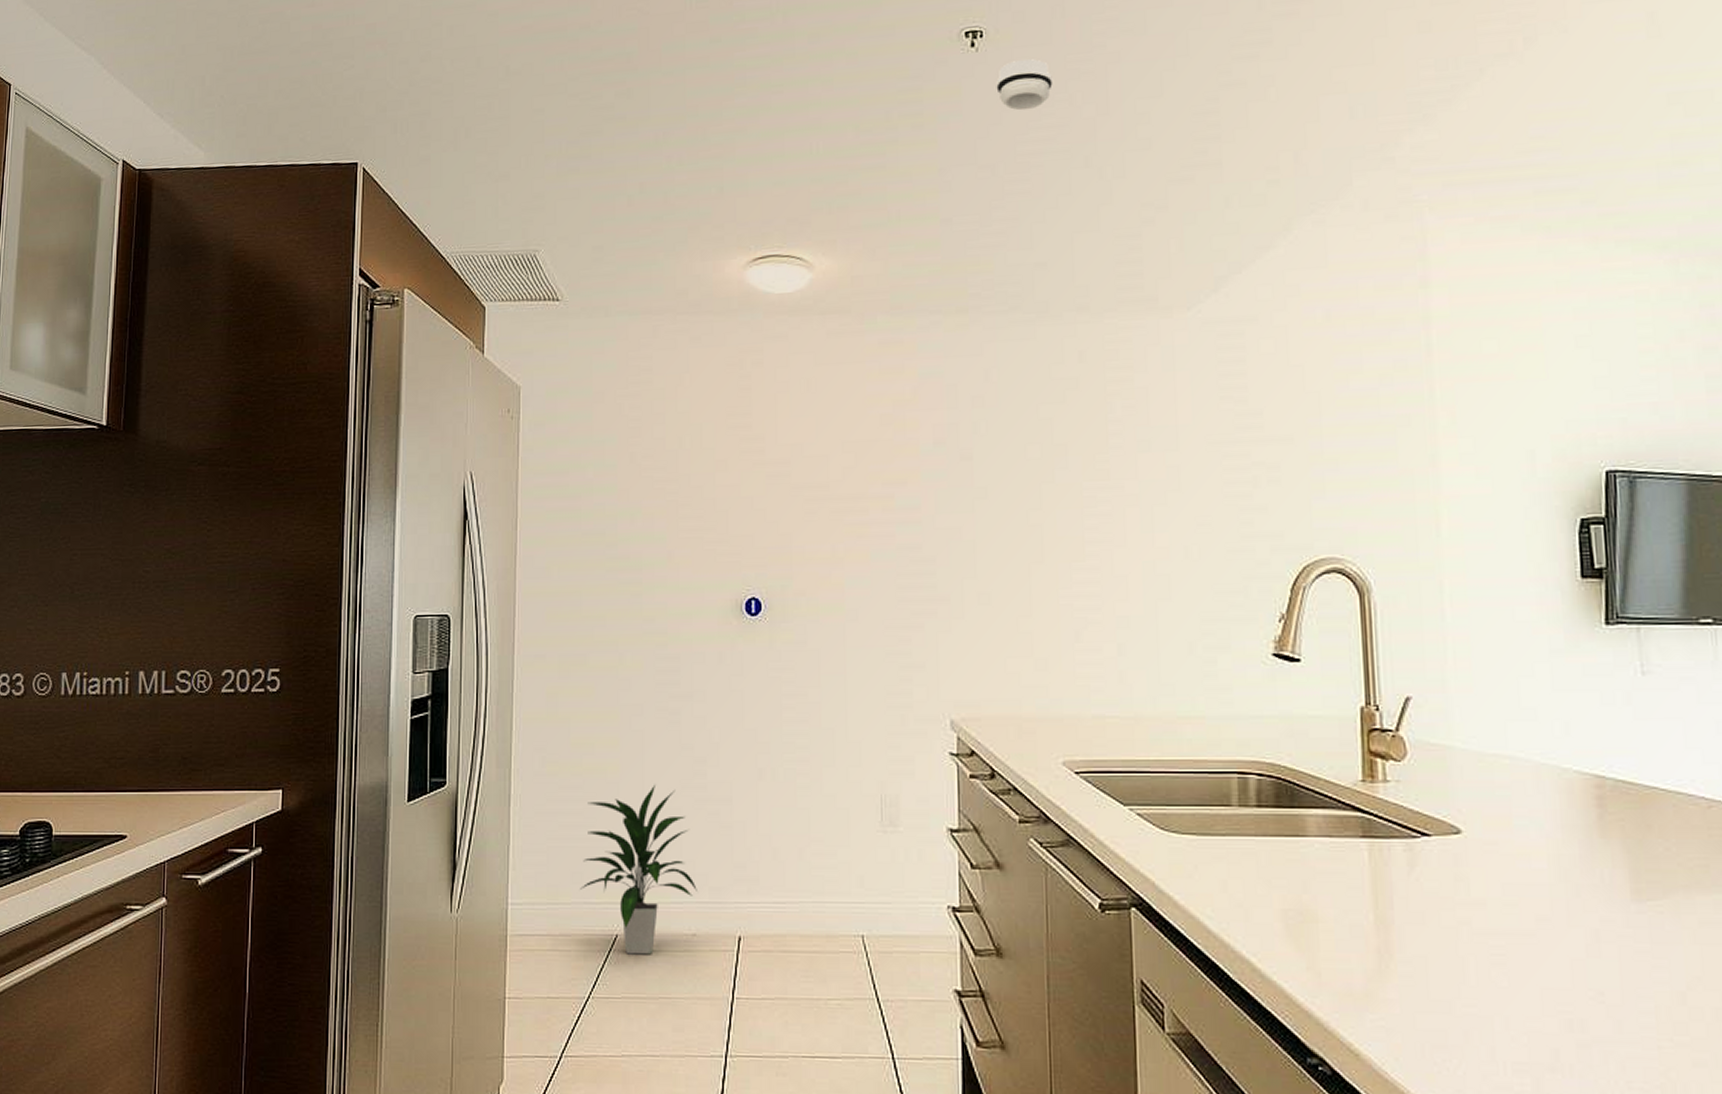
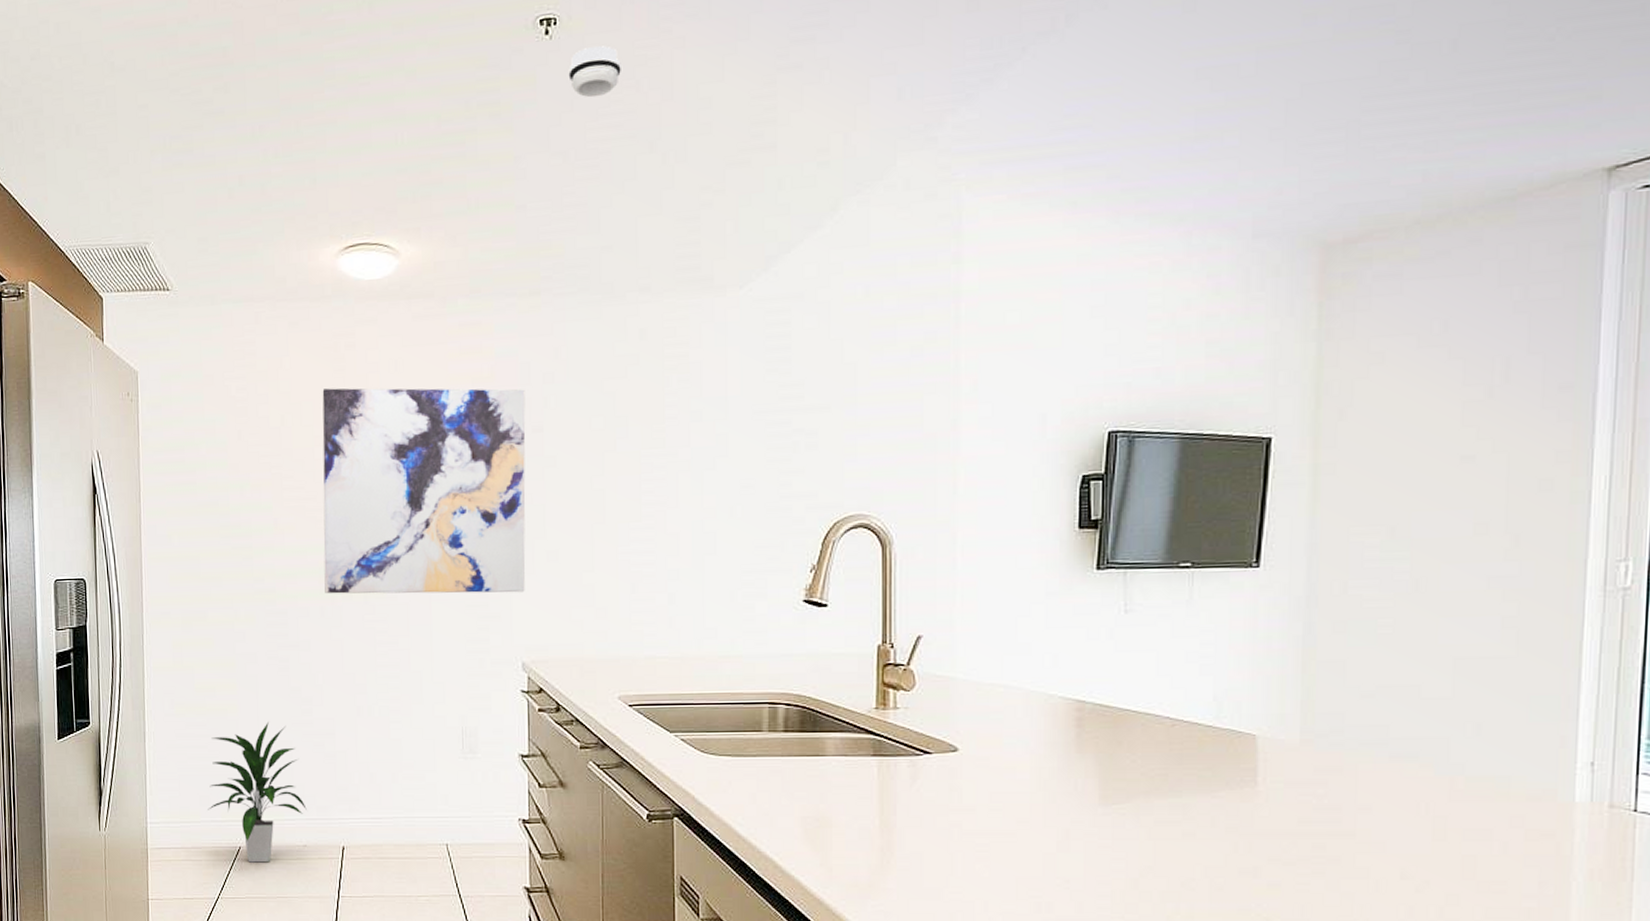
wall art: none [723,408,954,640] -> present [322,388,526,594]

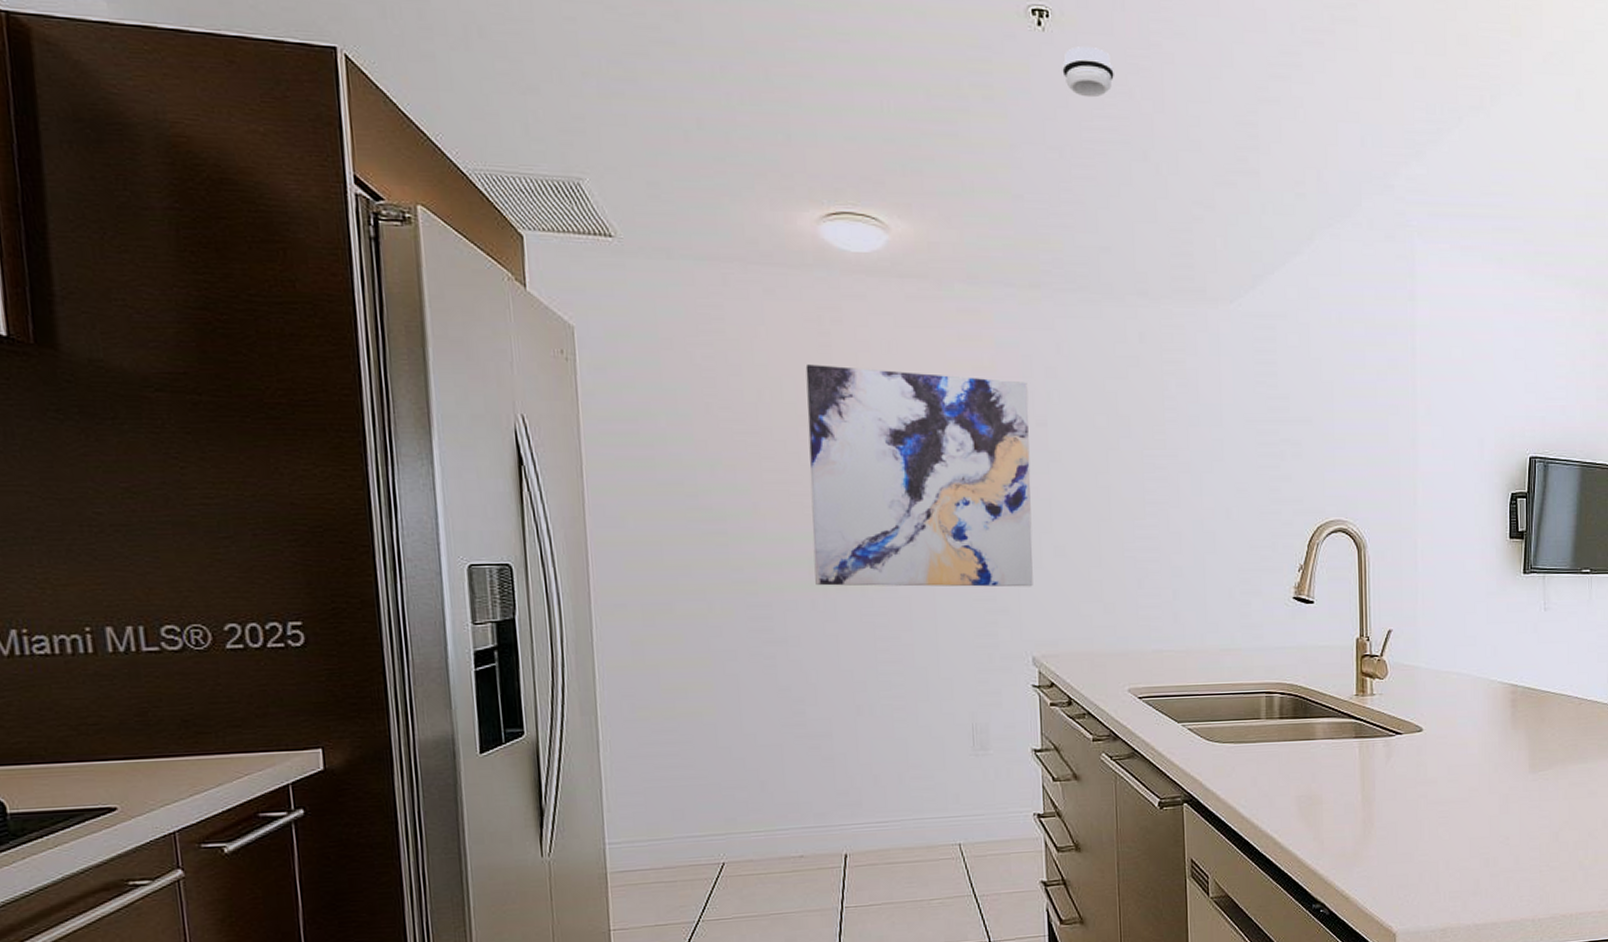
indoor plant: present [208,721,307,863] -> none [682,724,802,879]

